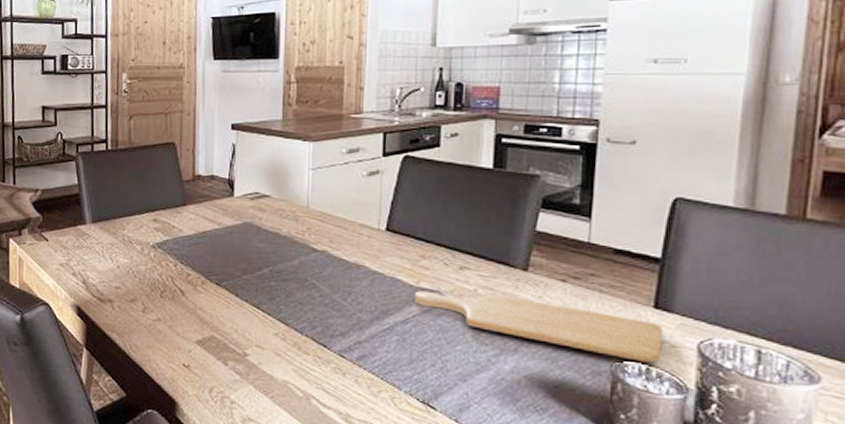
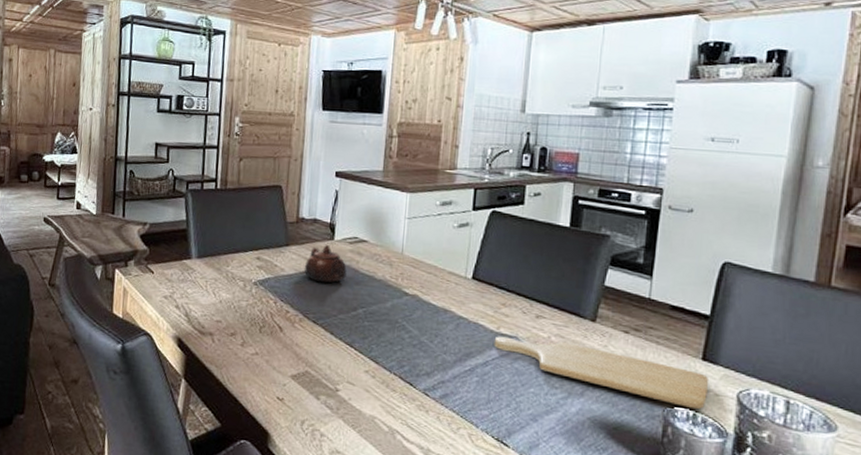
teapot: none [204,202,249,243] -> present [305,245,347,283]

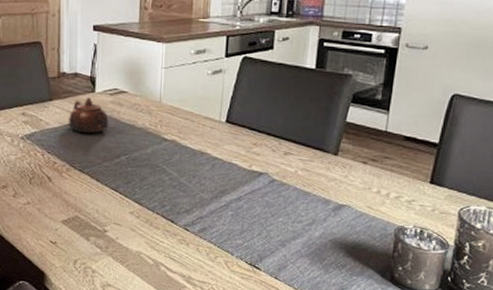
chopping board: present [494,336,708,409] -> none [246,173,435,226]

